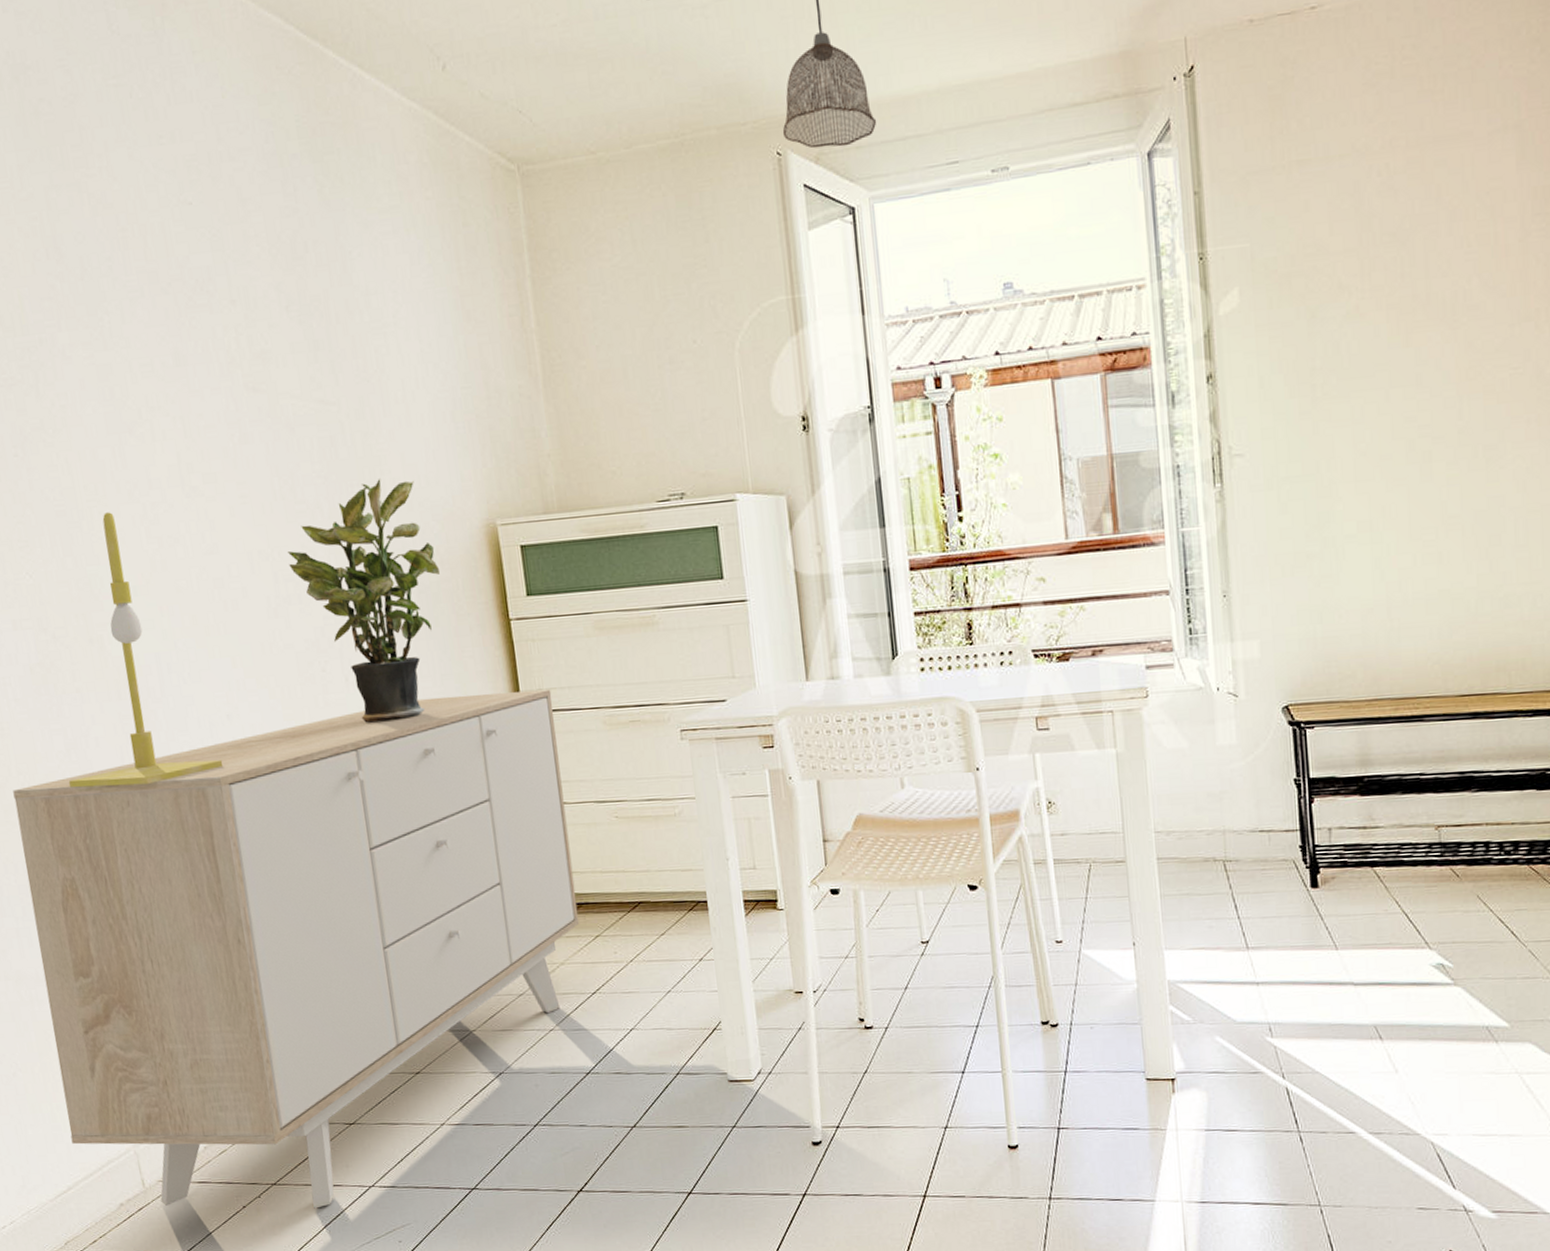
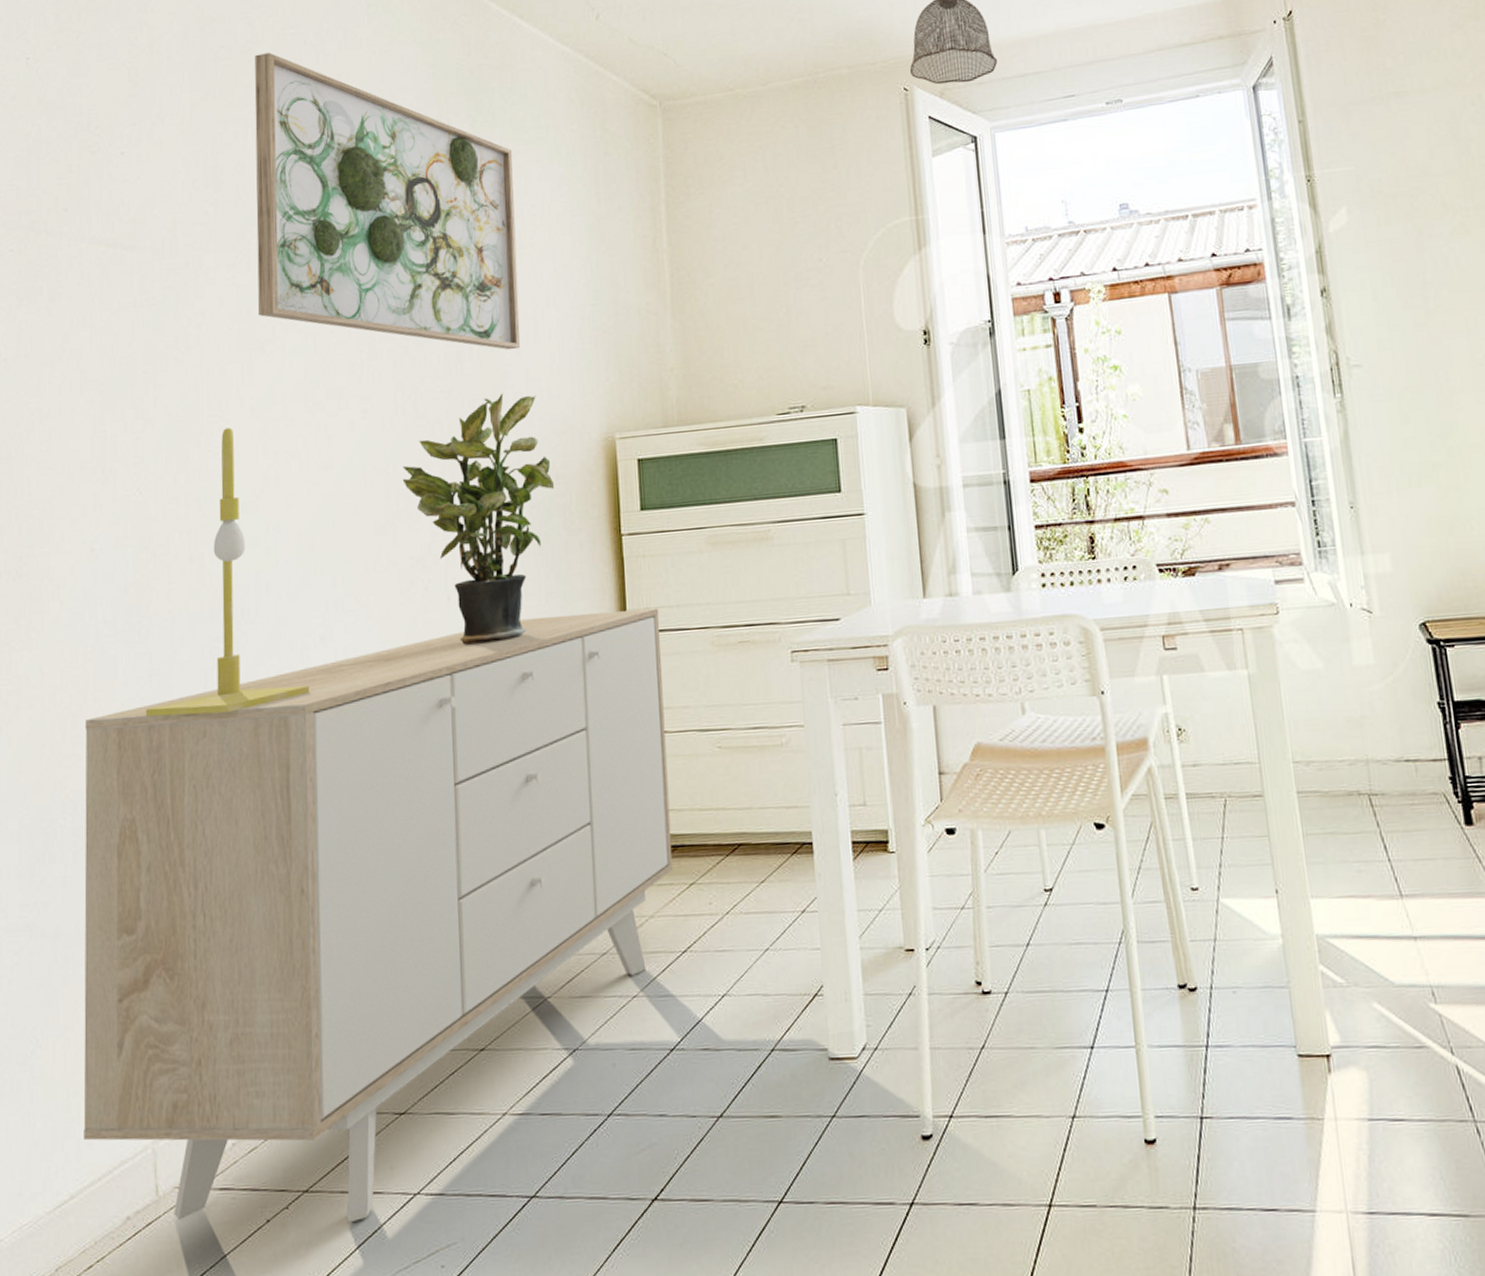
wall art: none [78,106,393,435] -> present [254,52,521,350]

